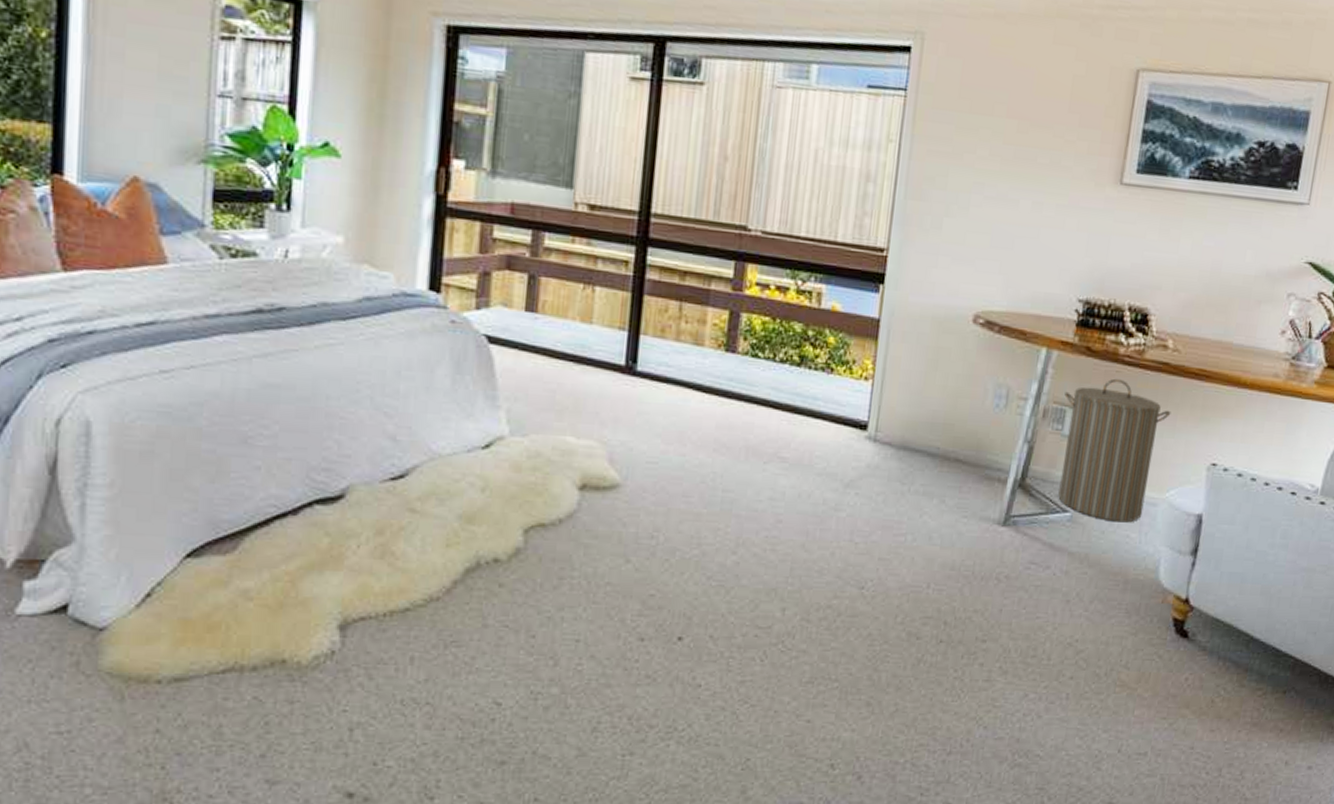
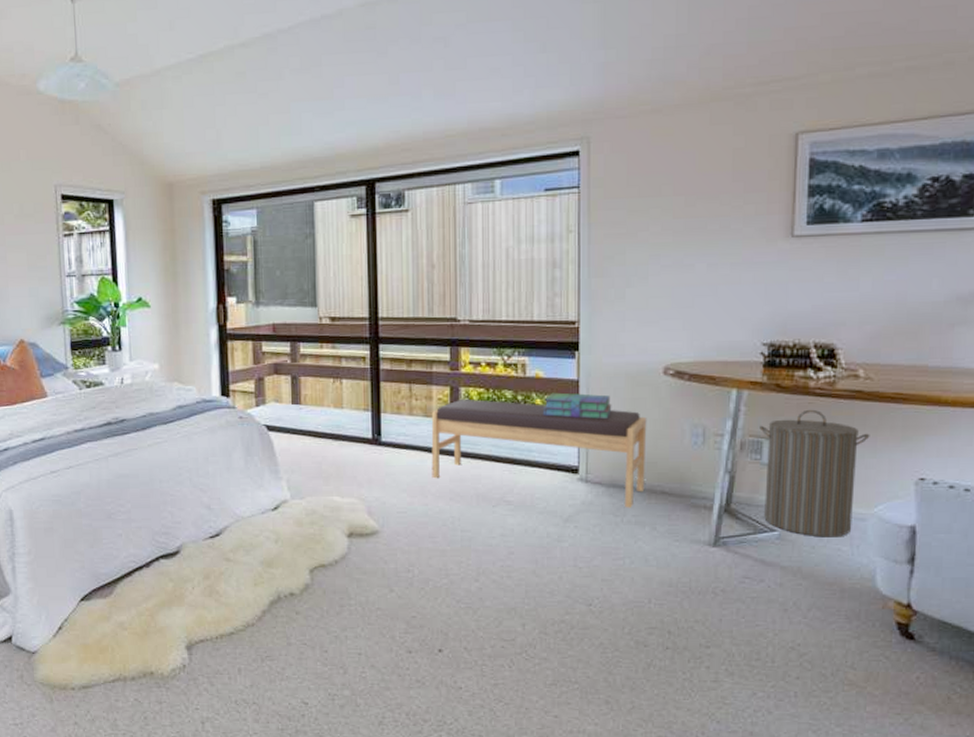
bench: none [694,327,949,476] -> present [431,398,647,508]
stack of books: none [834,331,913,369] -> present [542,392,612,420]

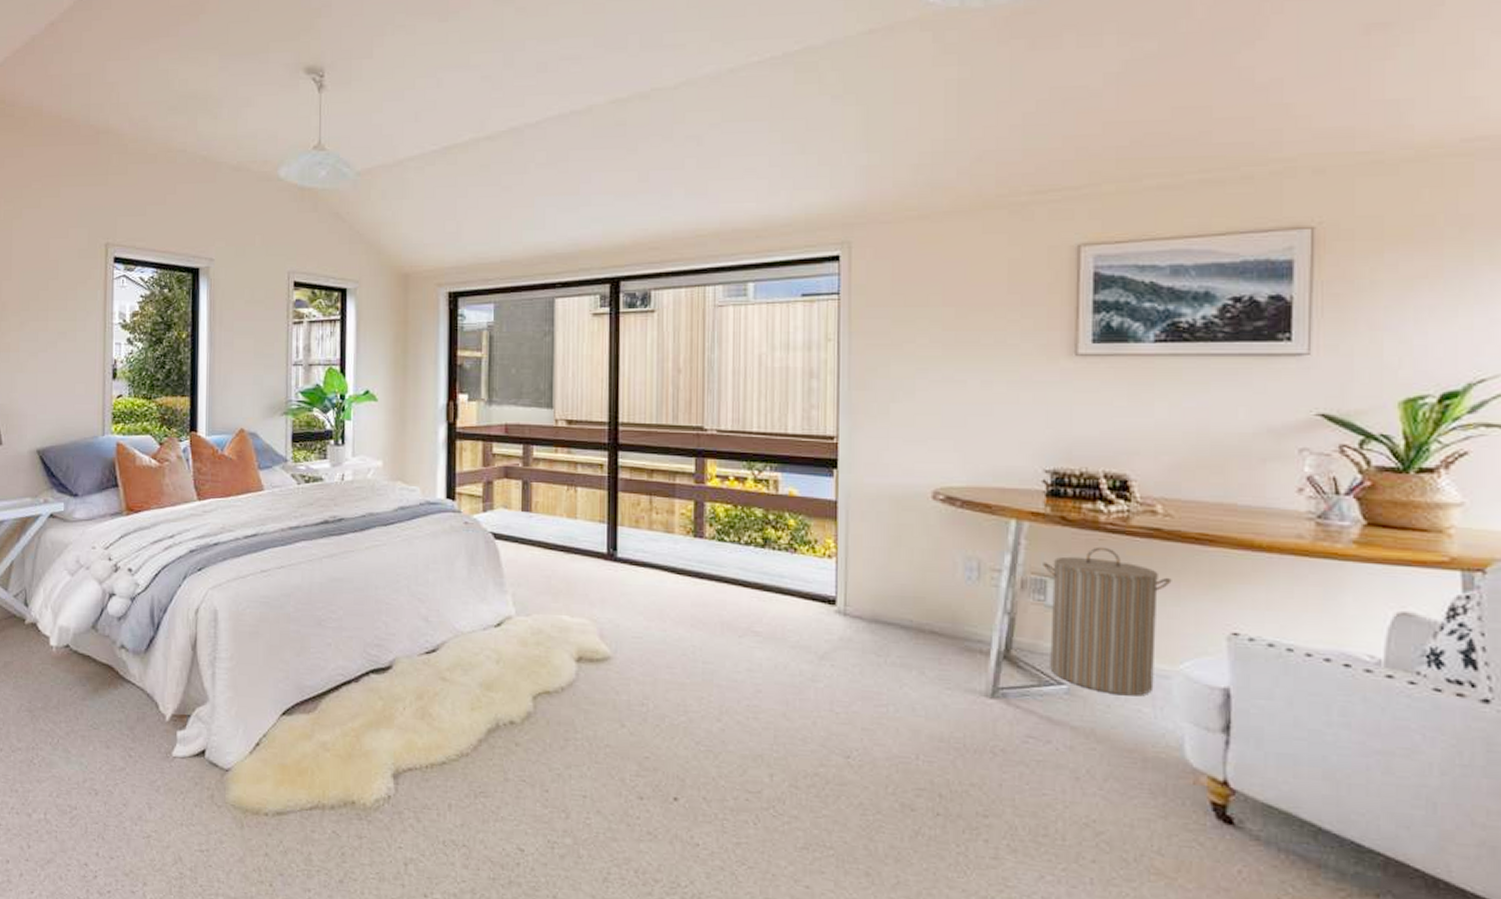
bench: present [431,398,647,508] -> none [671,514,914,648]
stack of books: present [542,392,612,420] -> none [796,513,874,546]

